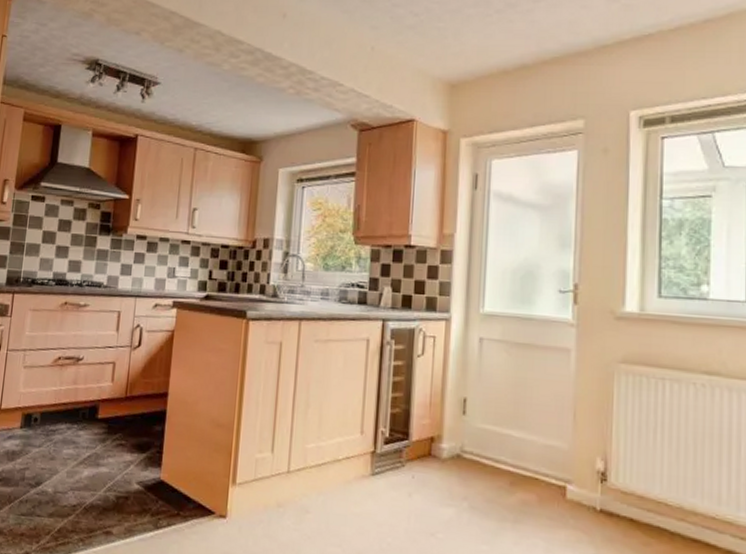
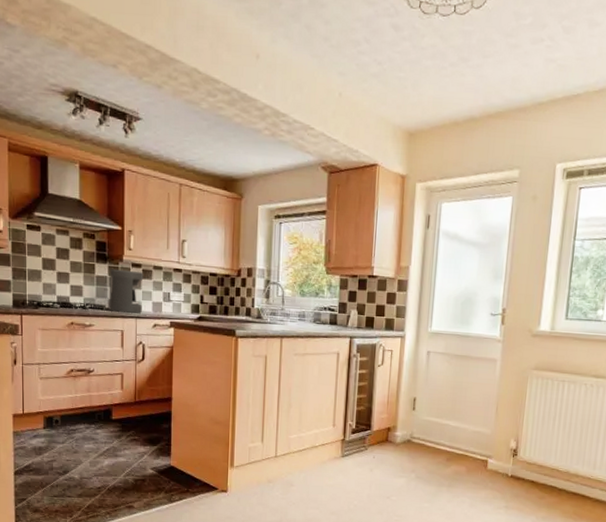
coffee maker: none [108,241,148,293] -> present [110,269,144,314]

